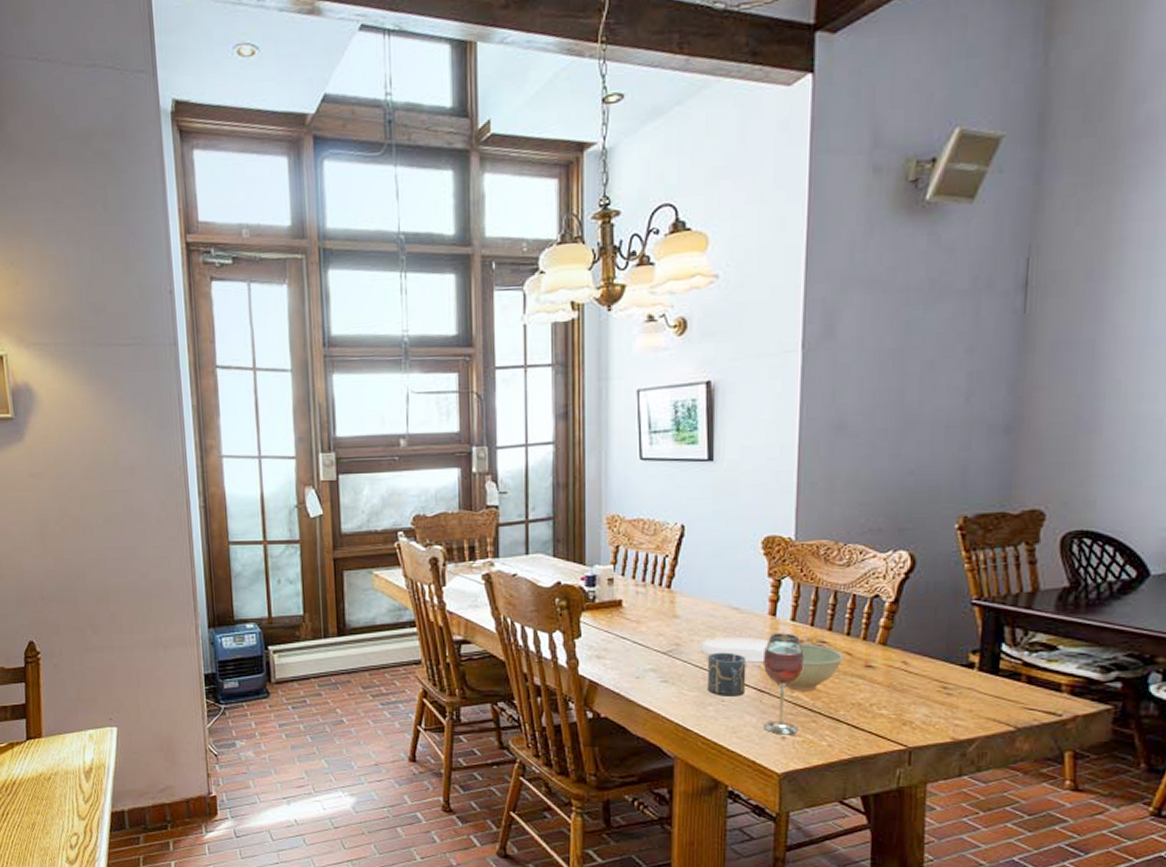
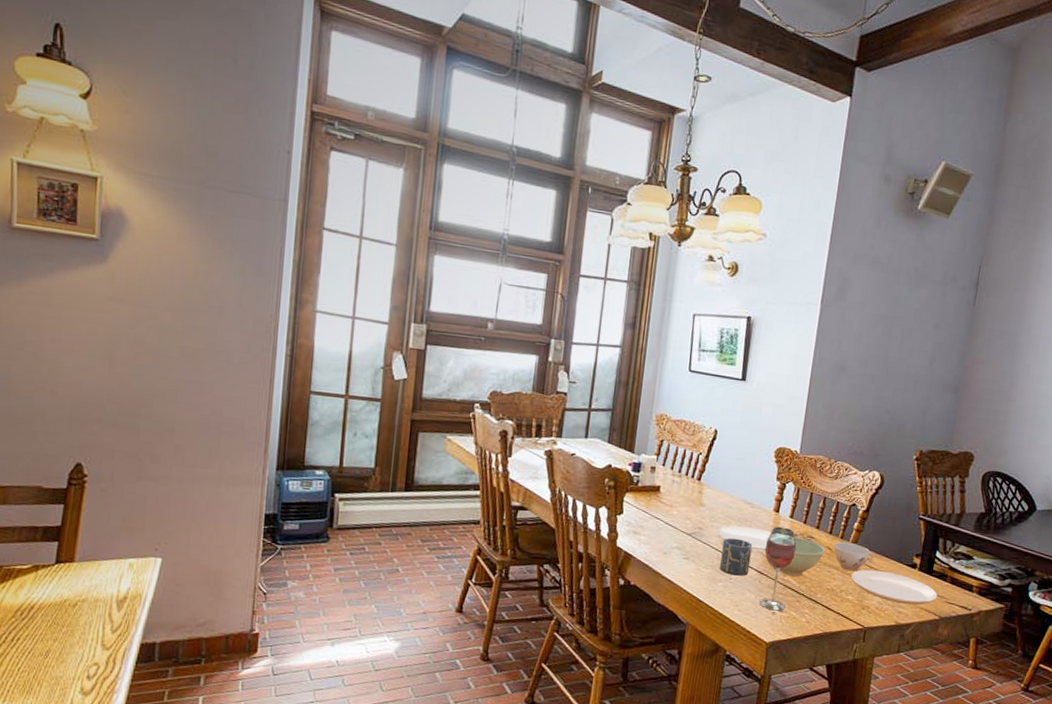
teacup: none [855,643,912,679] -> present [834,541,874,572]
plate: none [883,675,1009,715] -> present [851,569,938,605]

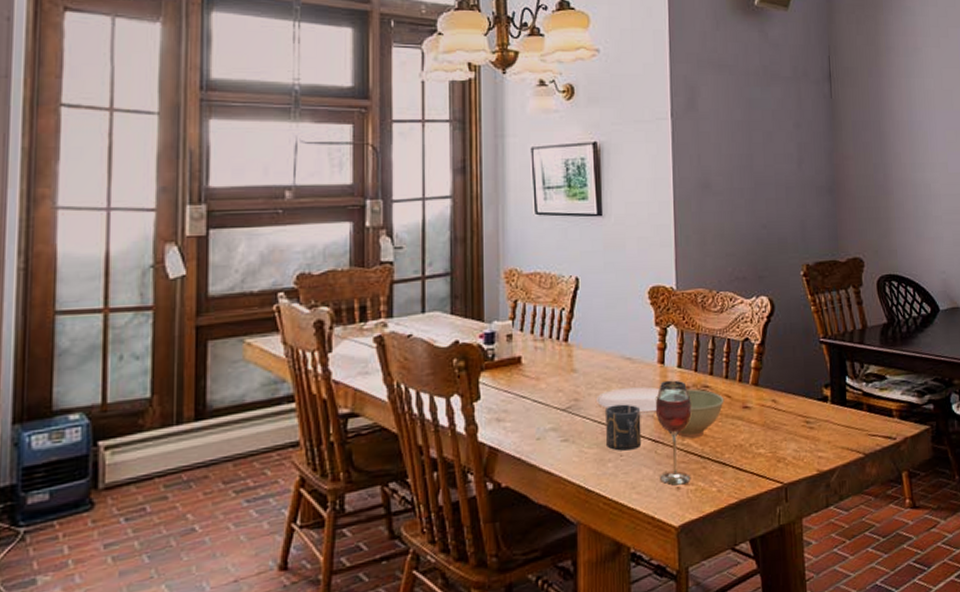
teacup: present [834,541,874,572] -> none [733,384,779,419]
plate: present [851,569,938,605] -> none [759,411,857,447]

